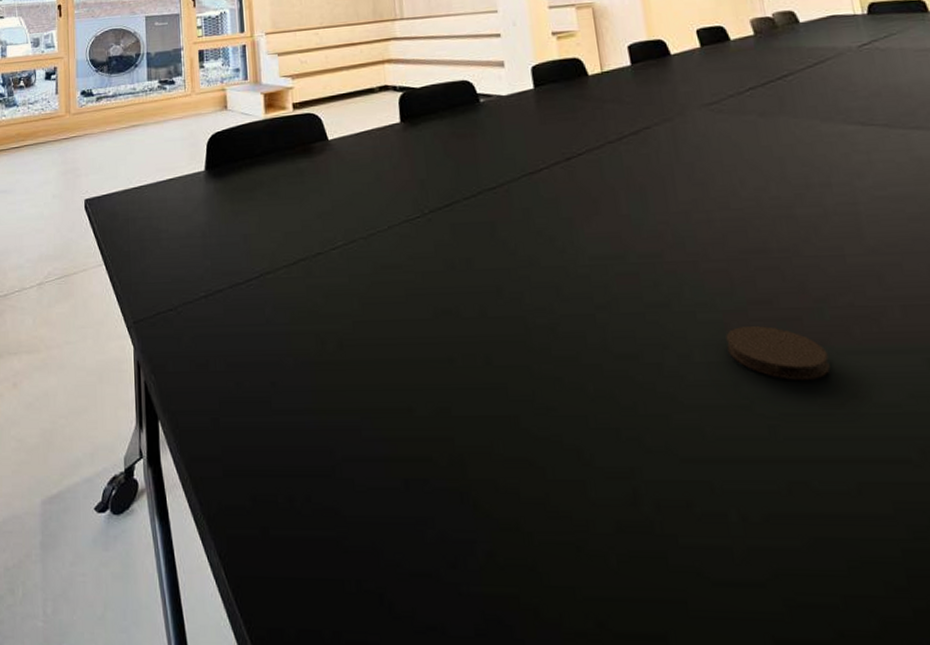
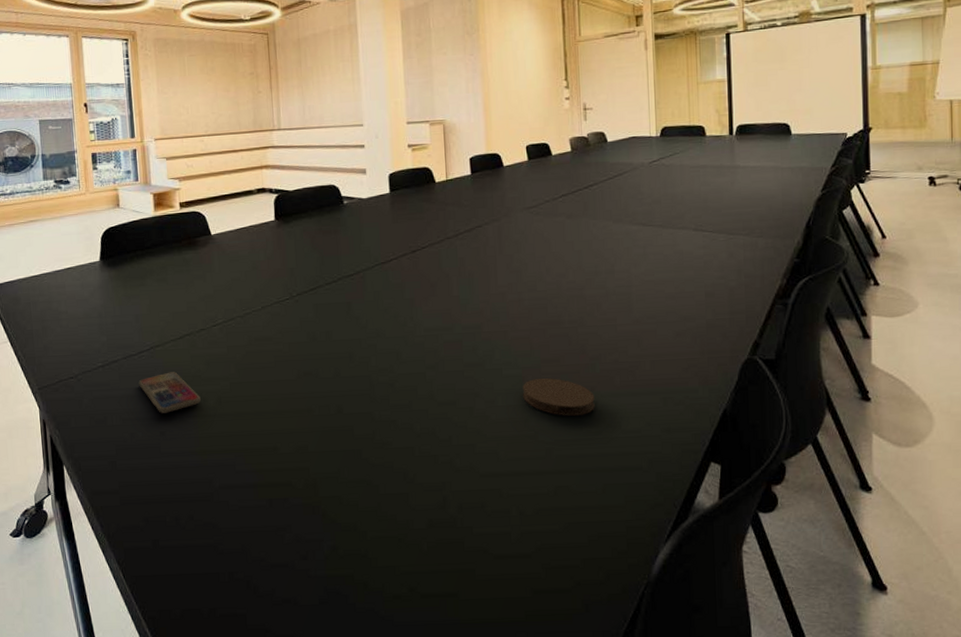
smartphone: none [246,305,318,358] -> present [138,372,201,413]

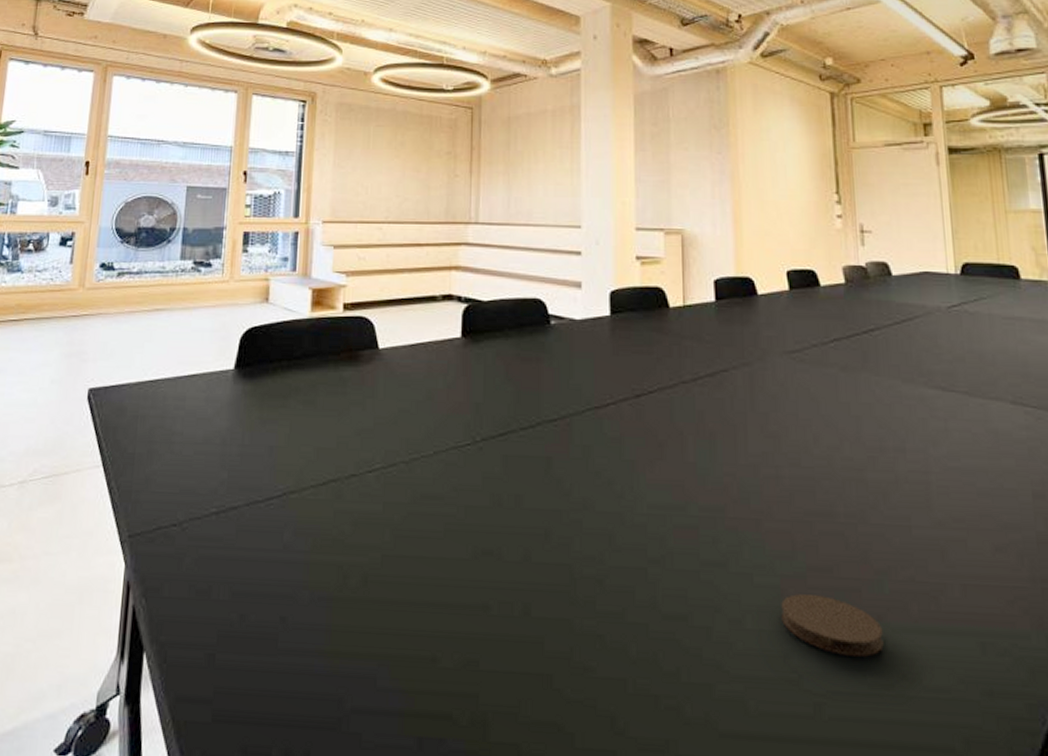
smartphone: present [138,372,201,413] -> none [260,530,340,590]

